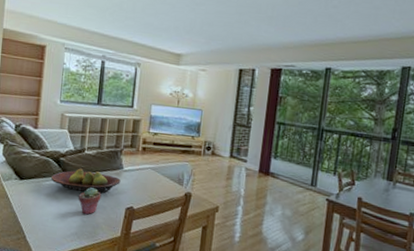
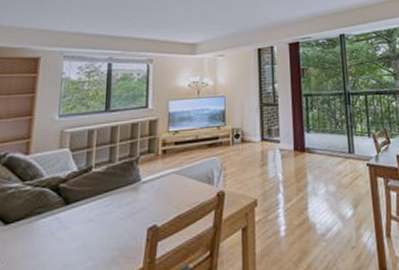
fruit bowl: present [51,168,121,194] -> none [48,191,139,223]
potted succulent: present [78,187,102,215] -> none [84,213,116,251]

